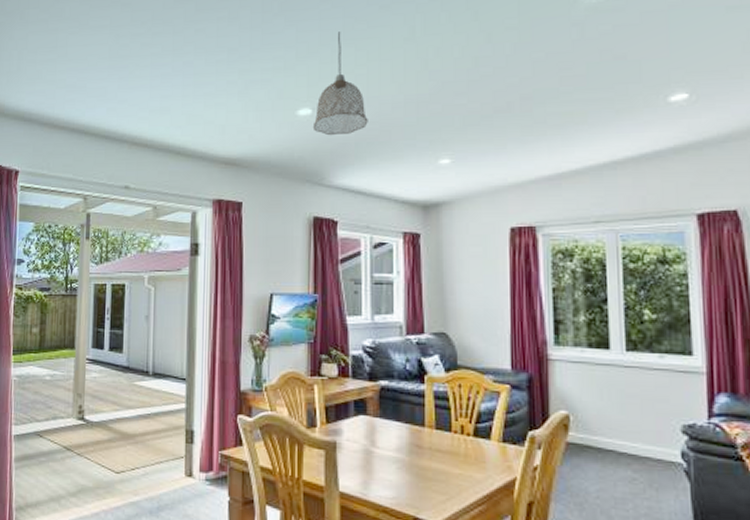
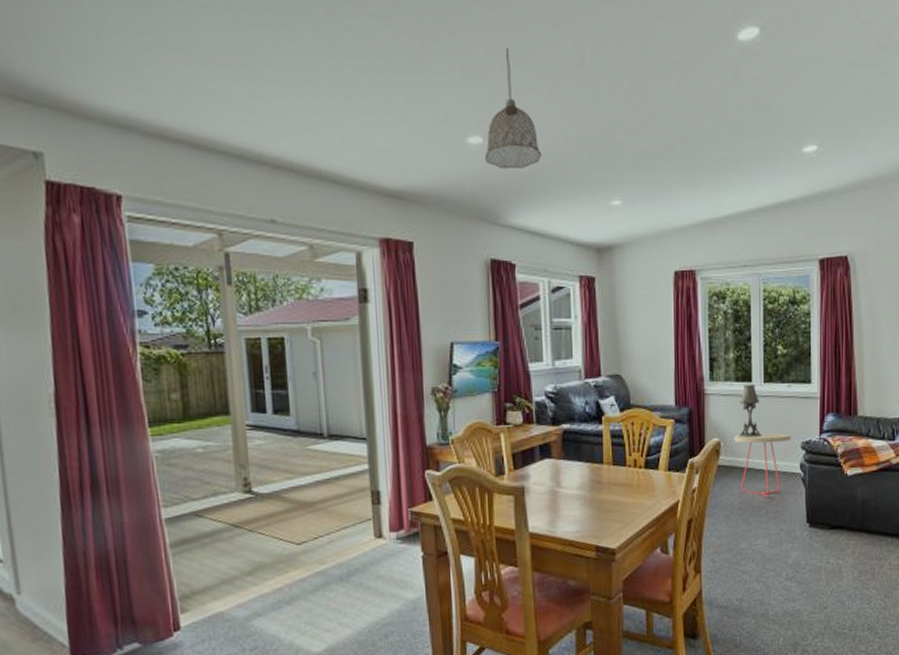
side table: none [588,409,667,488] -> present [734,433,791,498]
table lamp: none [593,352,626,414] -> present [738,385,762,438]

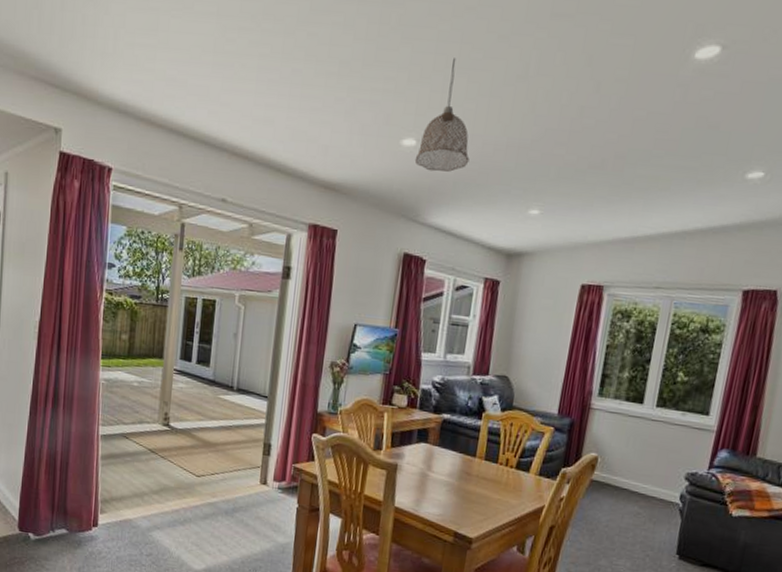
side table: present [734,433,791,498] -> none [612,453,676,521]
table lamp: present [738,385,762,438] -> none [618,406,648,460]

